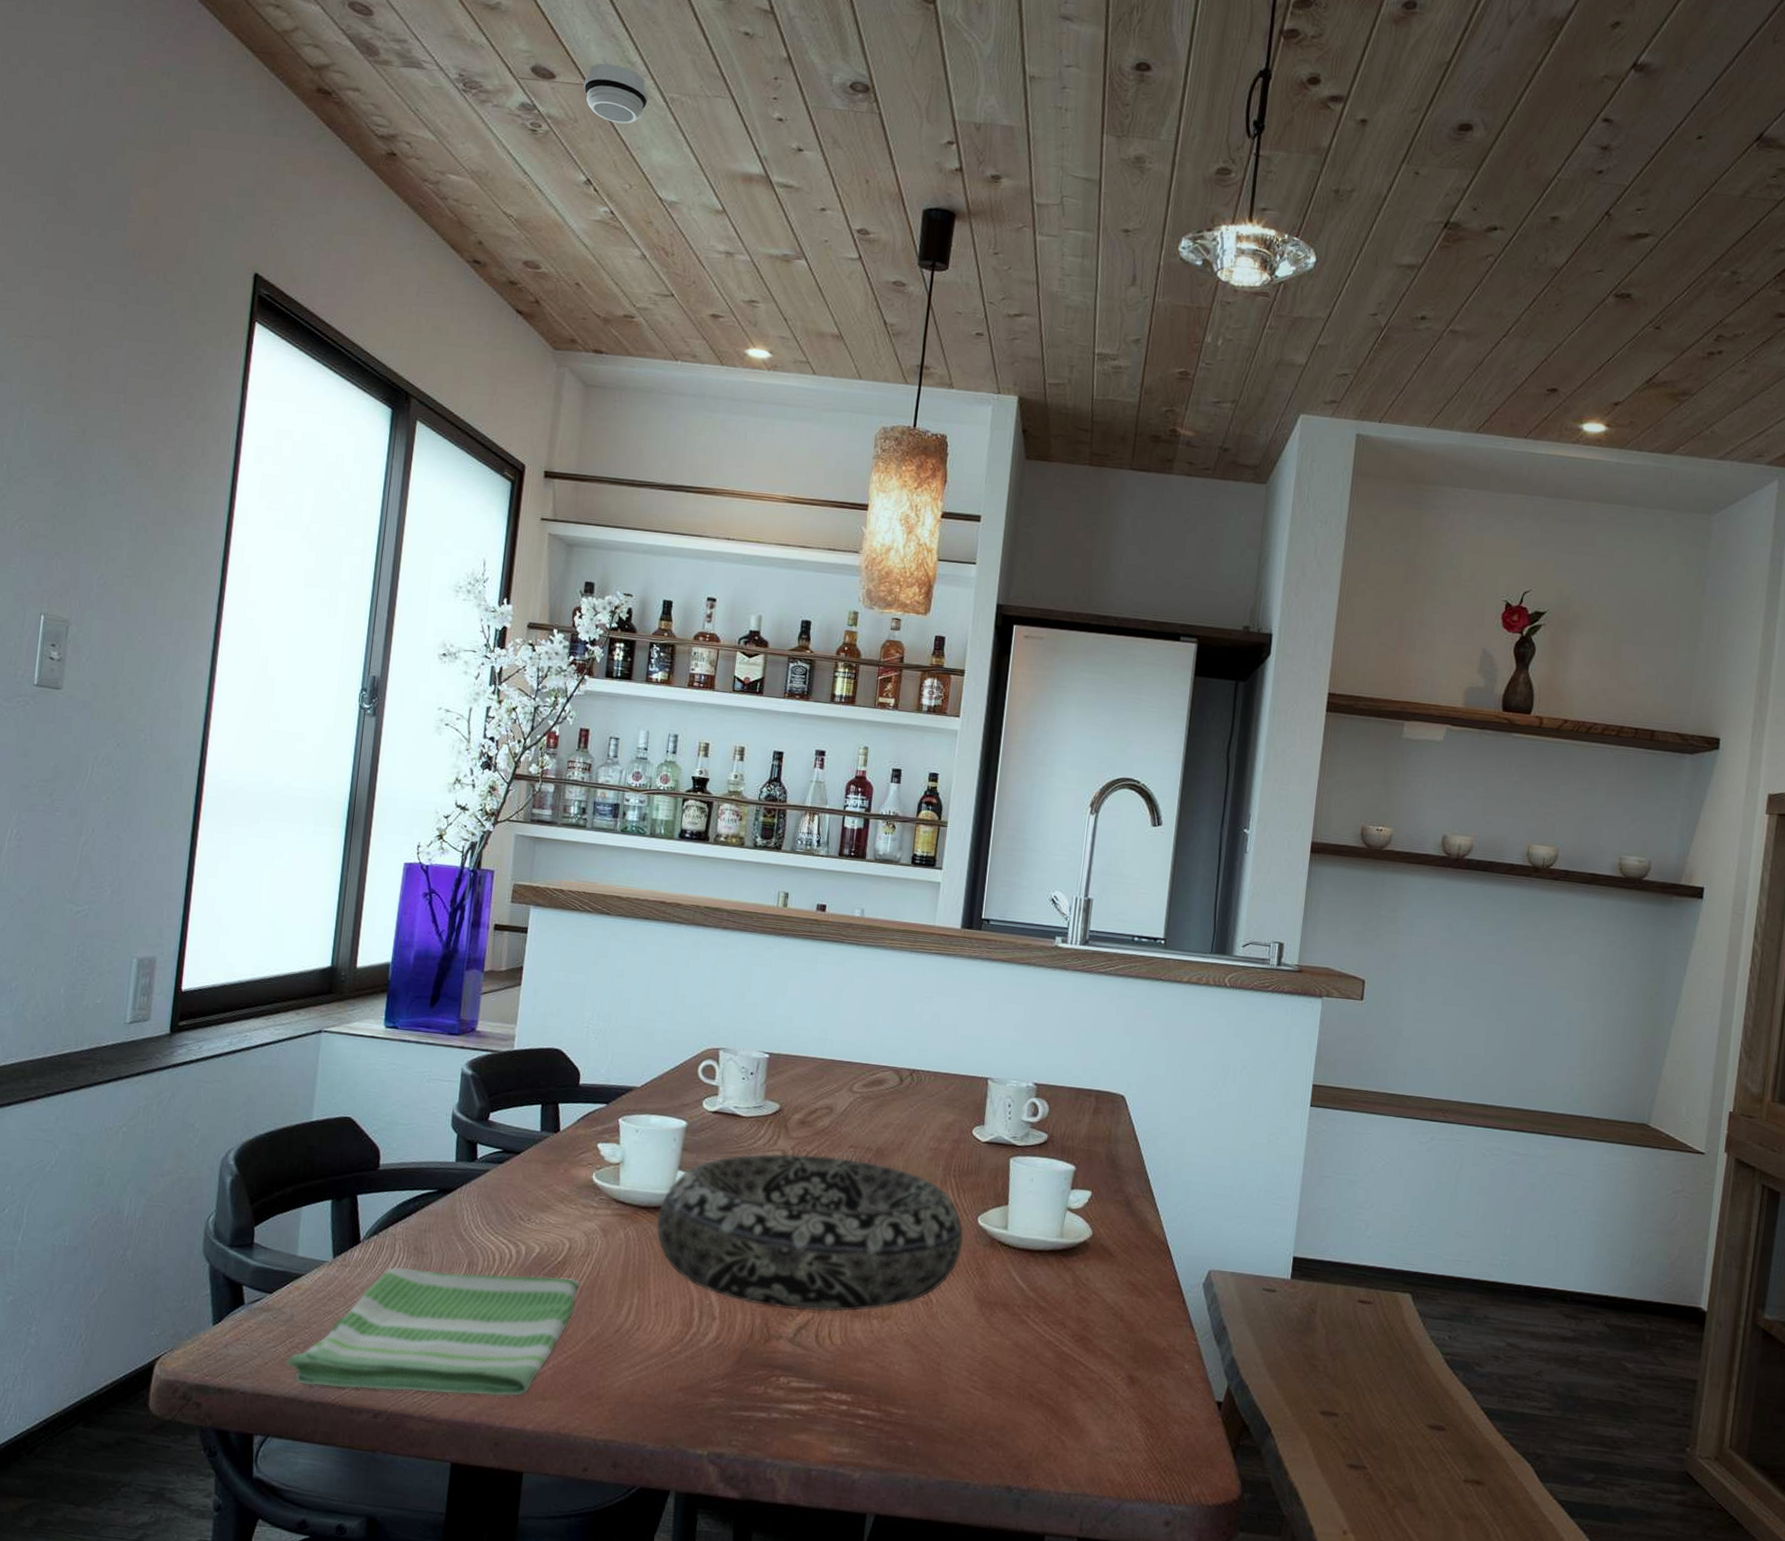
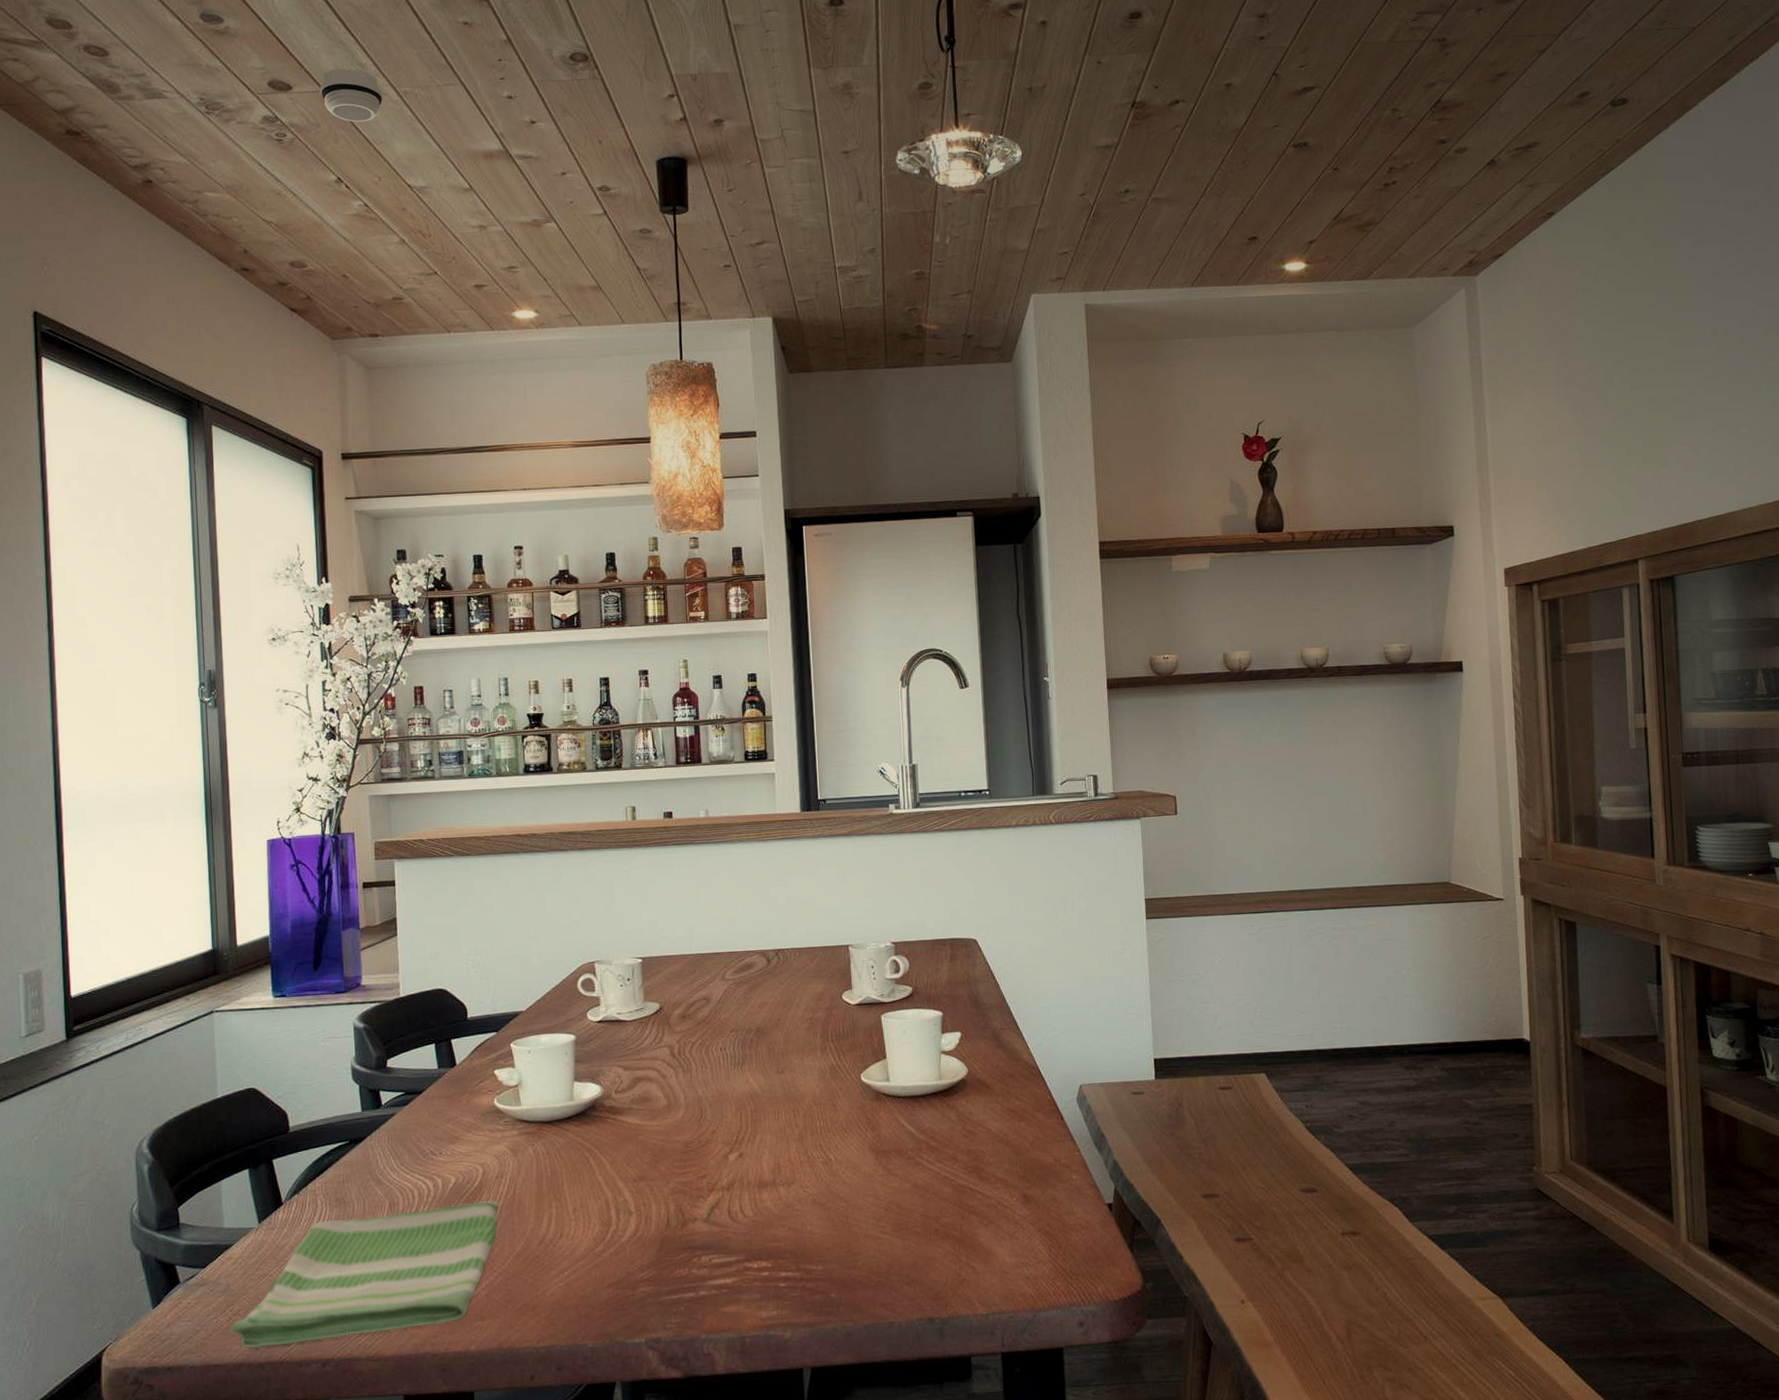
decorative bowl: present [656,1153,964,1312] -> none [562,1042,851,1194]

